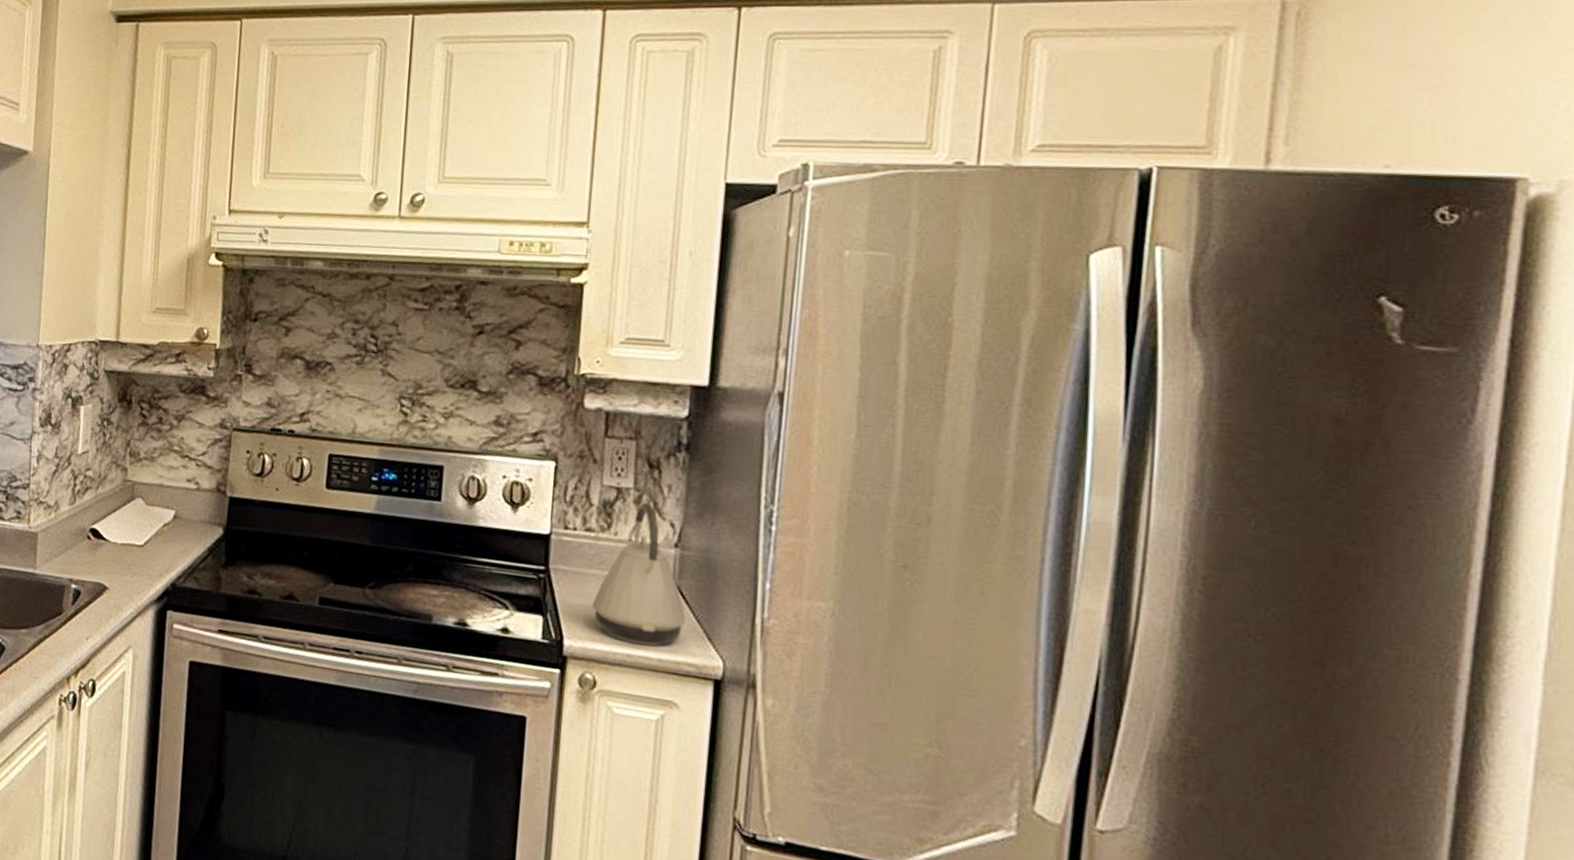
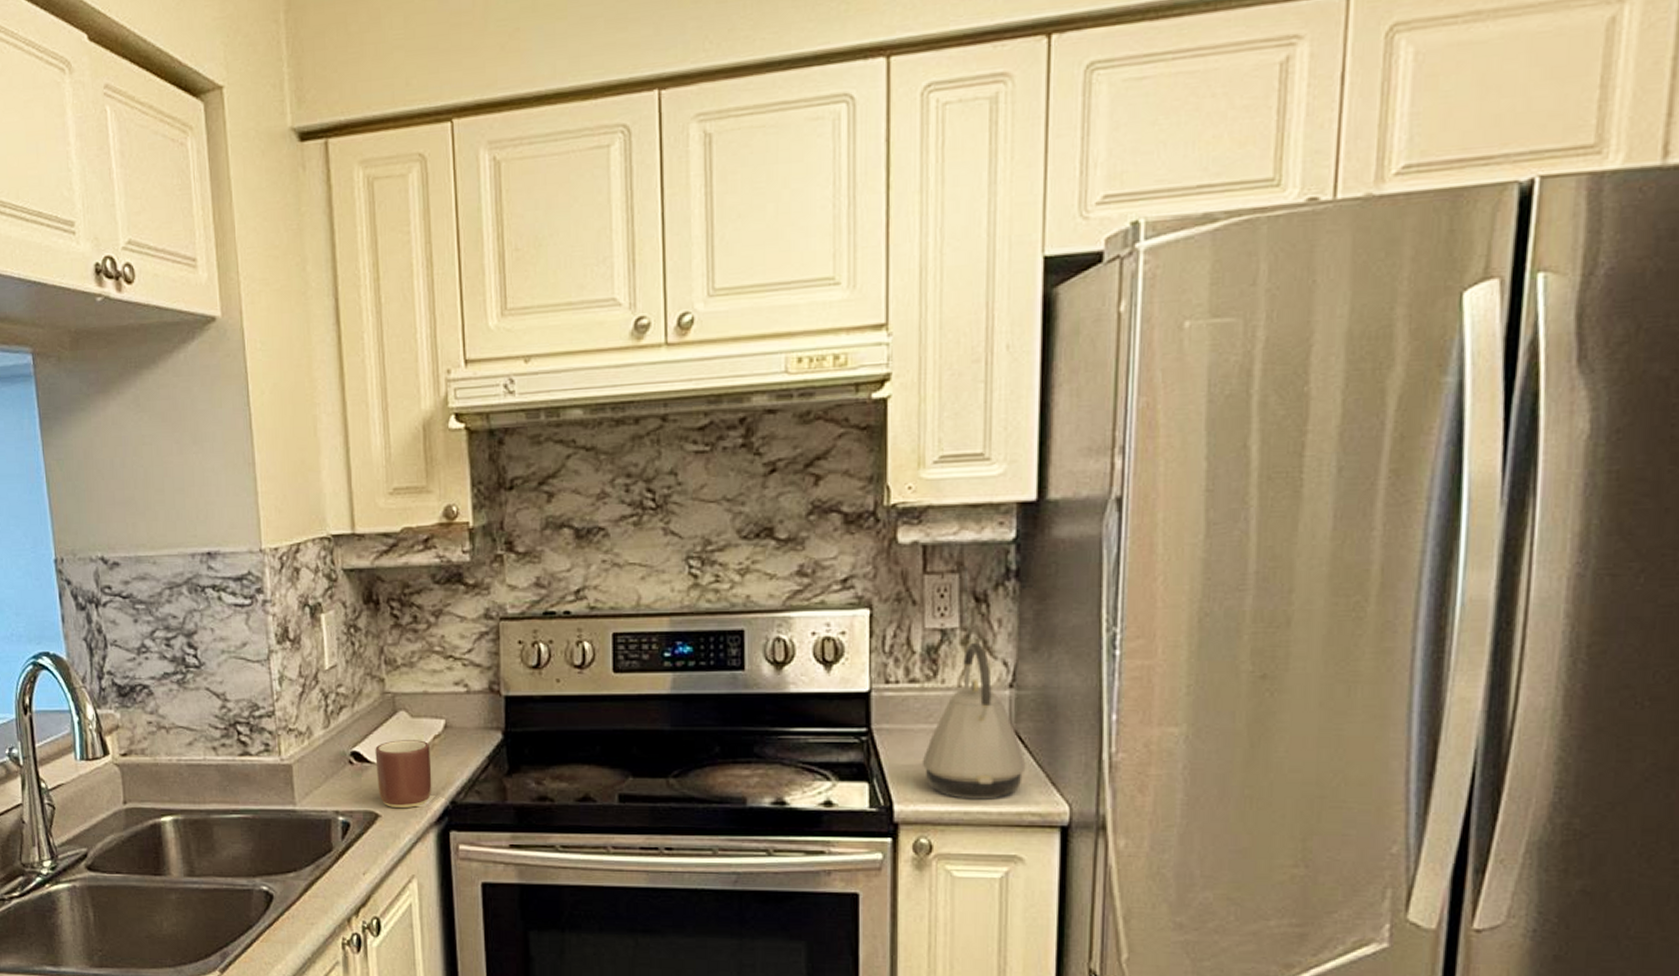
mug: none [109,523,159,585] -> present [375,740,432,809]

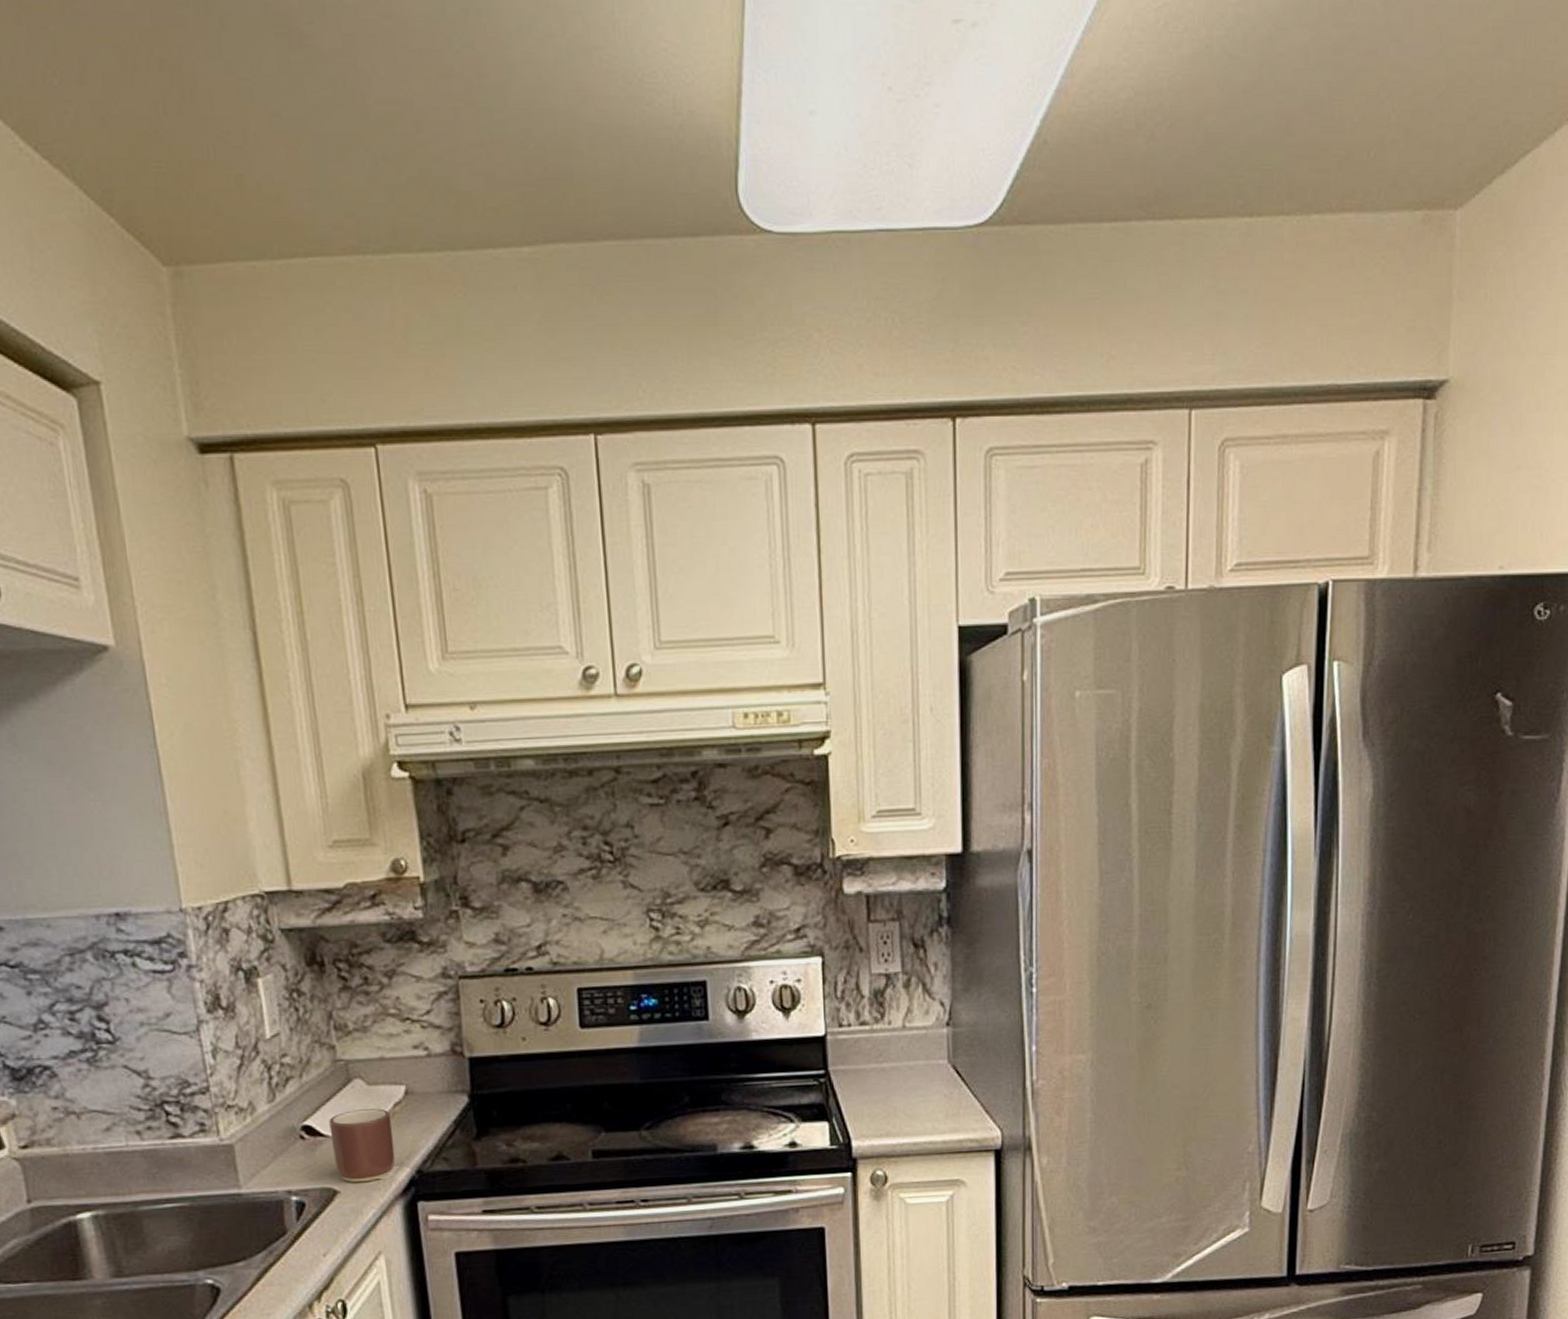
kettle: present [922,642,1026,799] -> none [874,985,964,1131]

